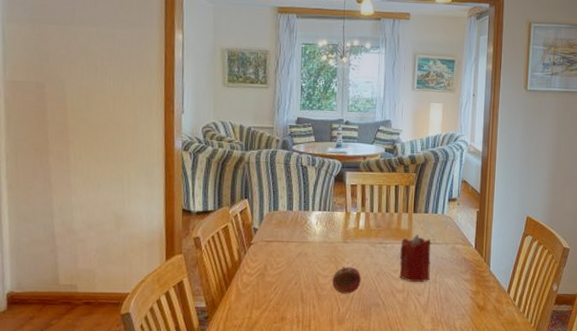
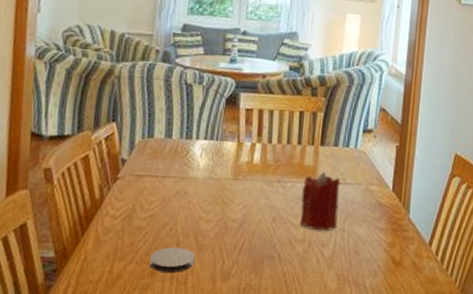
coaster: none [280,298,316,319] -> present [149,247,195,274]
fruit: present [332,267,361,294] -> none [216,210,253,243]

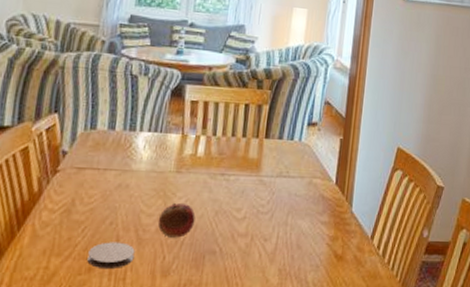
fruit: none [216,210,253,243] -> present [157,203,196,238]
candle: present [299,172,341,231] -> none [242,165,285,225]

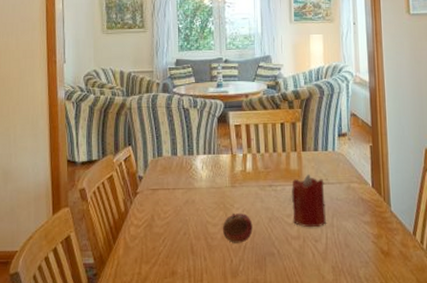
coaster: present [87,242,135,270] -> none [170,249,207,273]
candle: none [242,165,285,225] -> present [291,174,326,228]

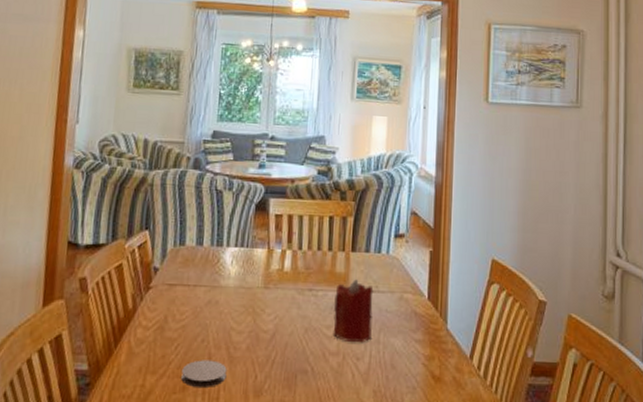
coaster: none [170,249,207,273] -> present [181,360,227,389]
fruit: present [222,213,253,243] -> none [248,320,285,356]

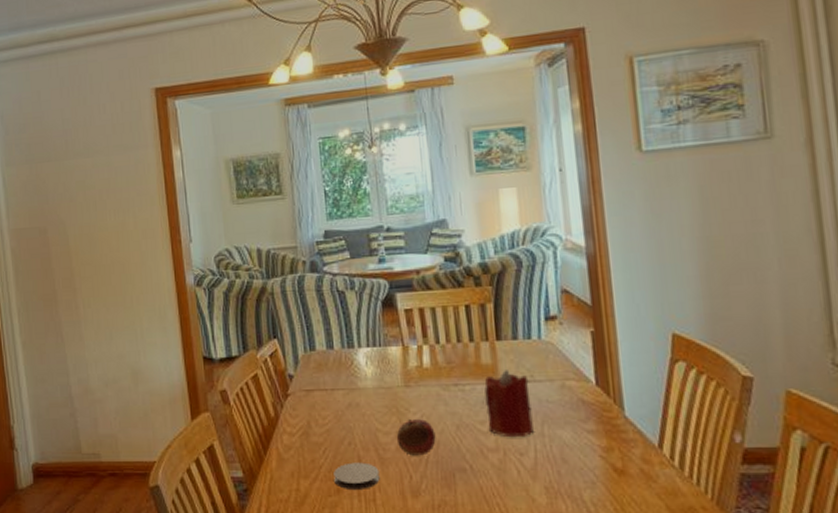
fruit: none [248,320,285,356] -> present [396,419,436,456]

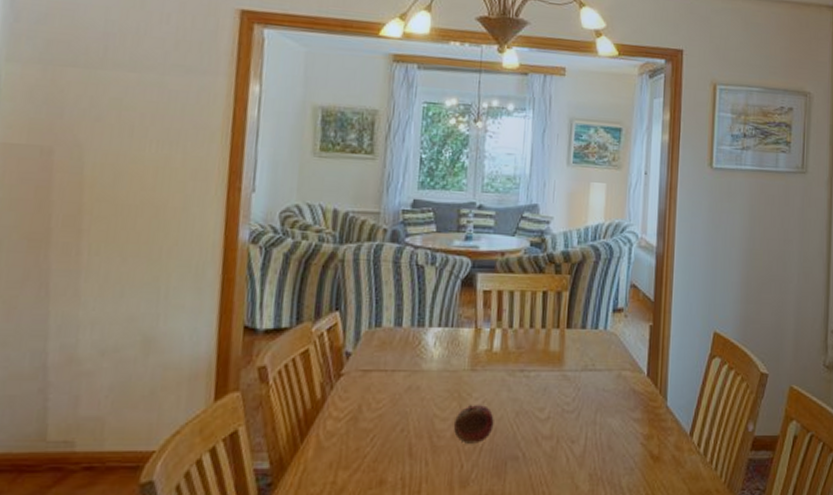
coaster: present [333,462,380,491] -> none [378,451,430,482]
candle: present [484,370,534,438] -> none [546,358,590,425]

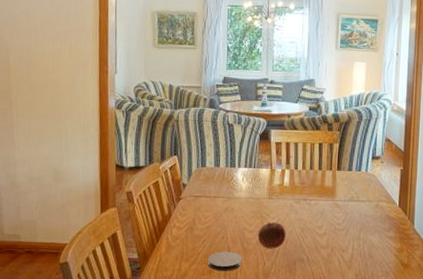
coaster: none [378,451,430,482] -> present [208,251,242,272]

